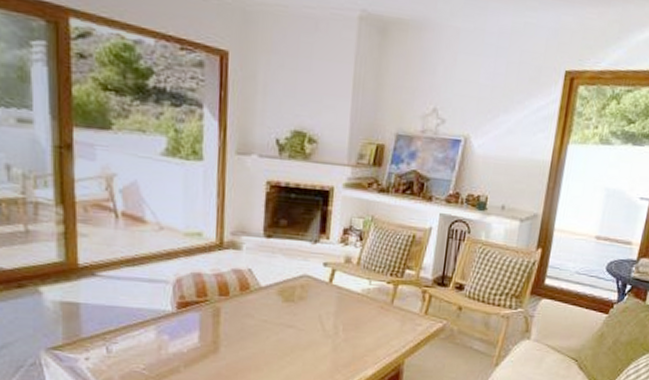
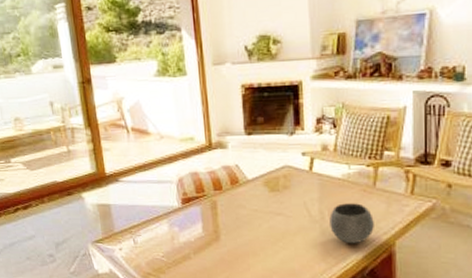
bowl: none [342,319,387,361] -> present [329,203,374,244]

